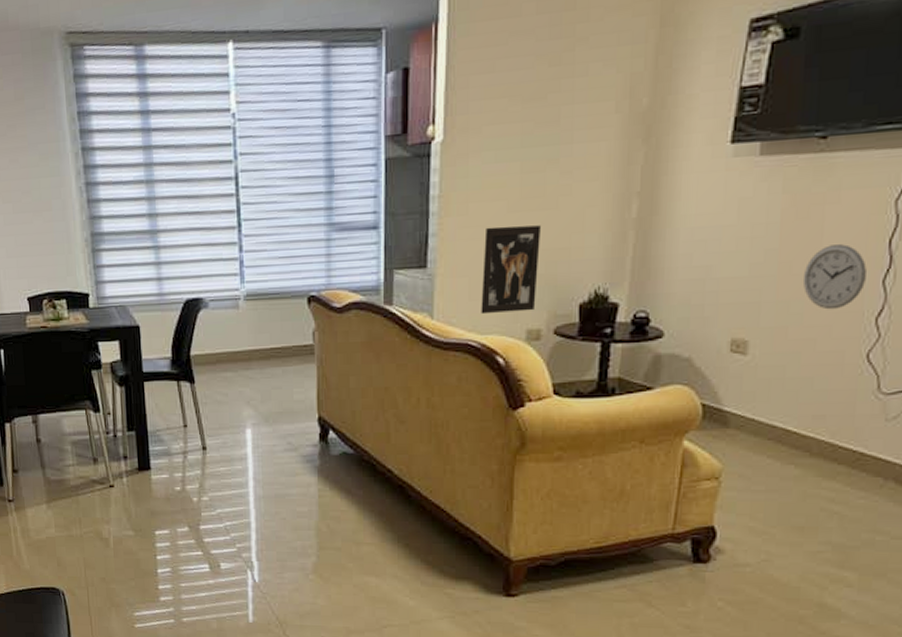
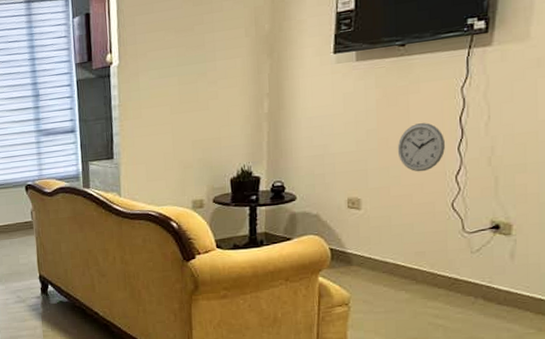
wall art: present [481,225,541,315] -> none [155,122,198,191]

